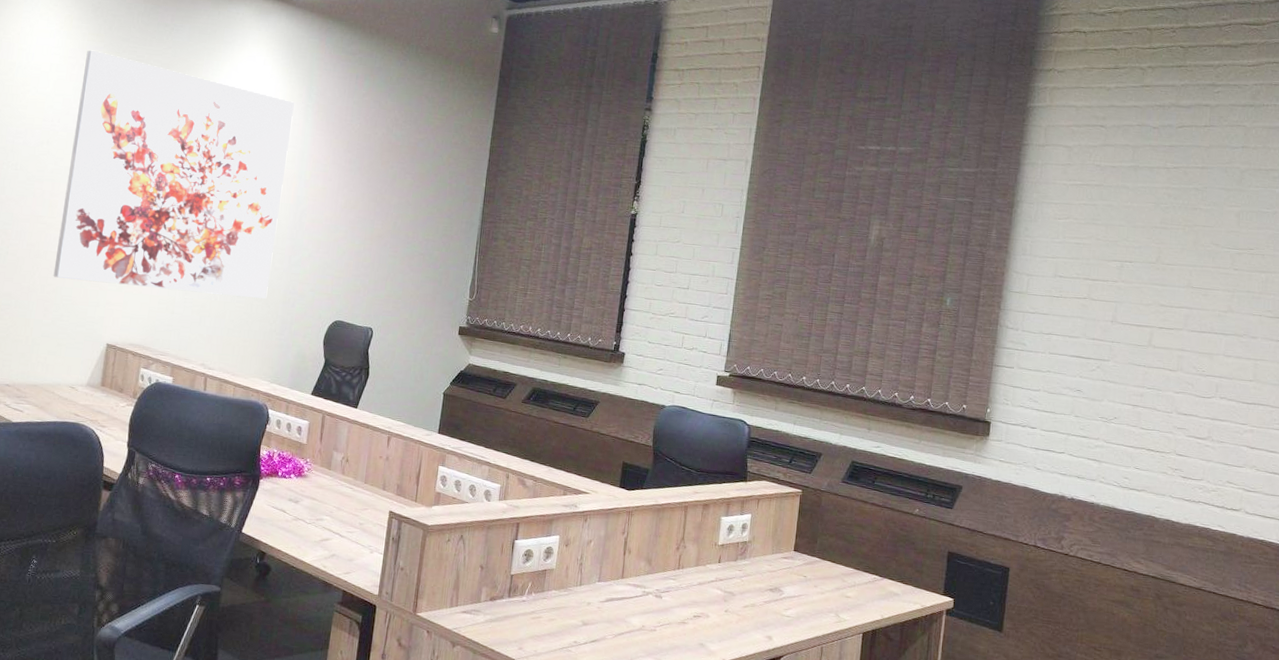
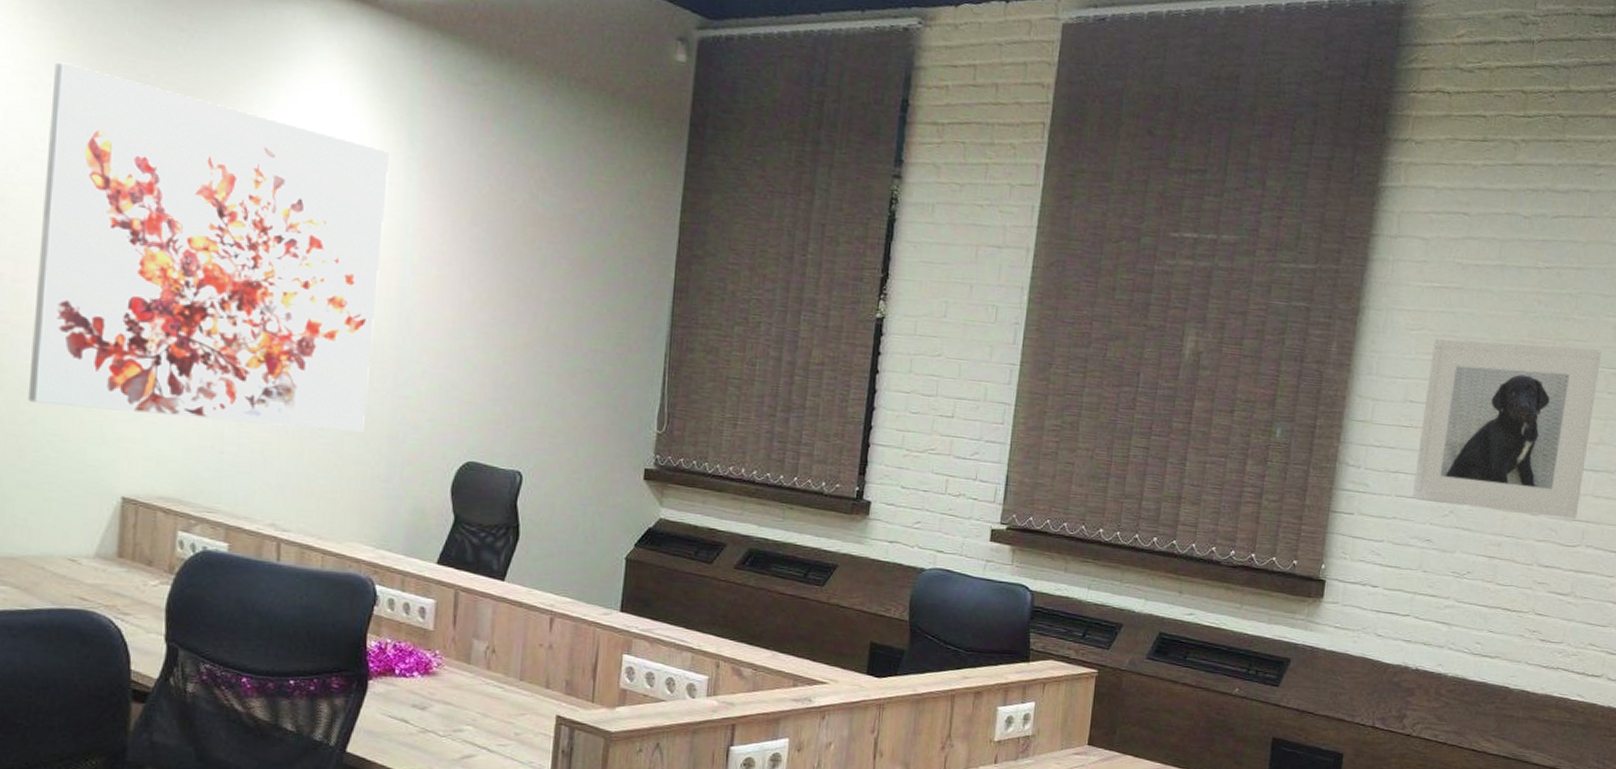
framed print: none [1063,226,1226,374] -> present [1411,339,1602,519]

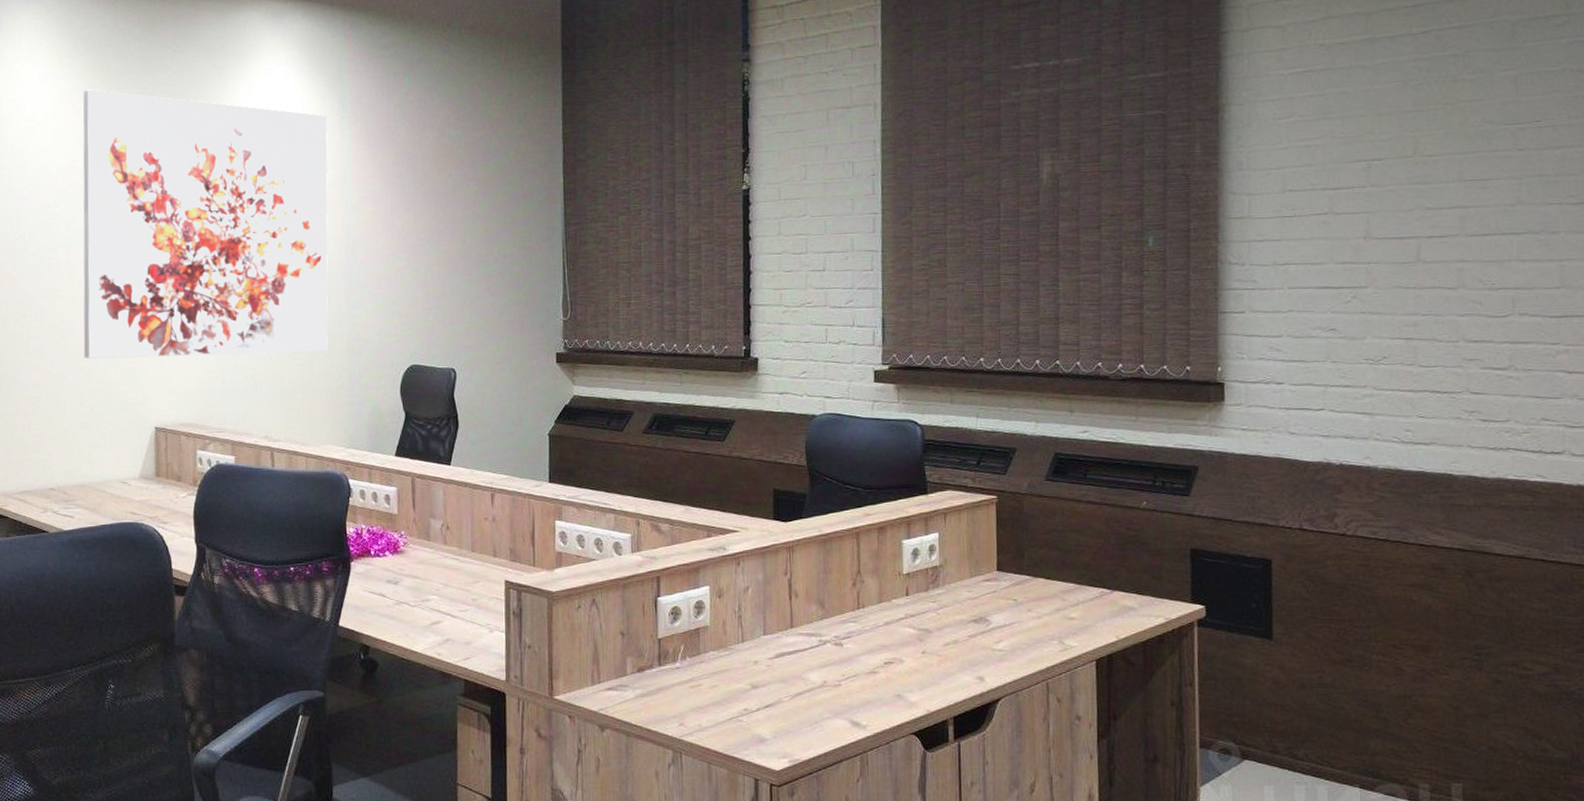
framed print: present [1411,339,1602,519] -> none [1306,106,1504,289]

